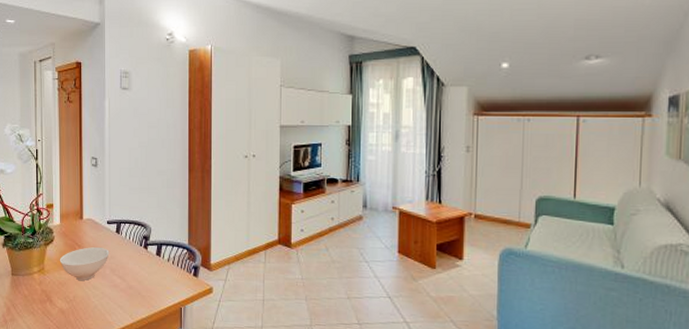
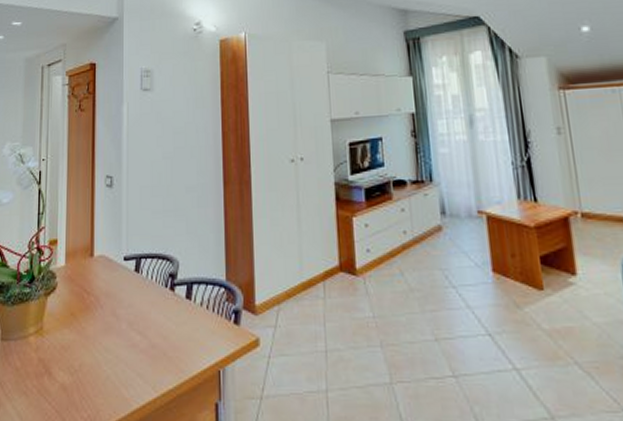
bowl: present [59,247,110,281] -> none [62,294,127,342]

